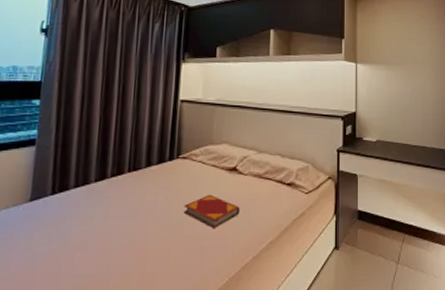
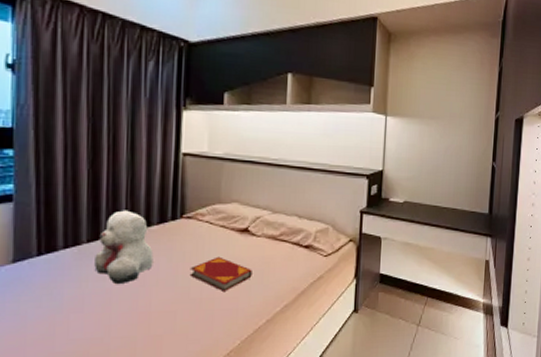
teddy bear: none [100,152,152,221] -> present [94,210,154,283]

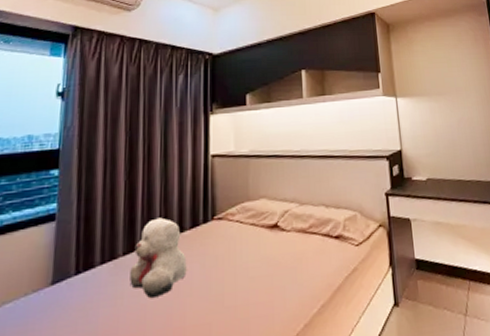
hardback book: present [189,256,252,291] -> none [223,257,285,296]

